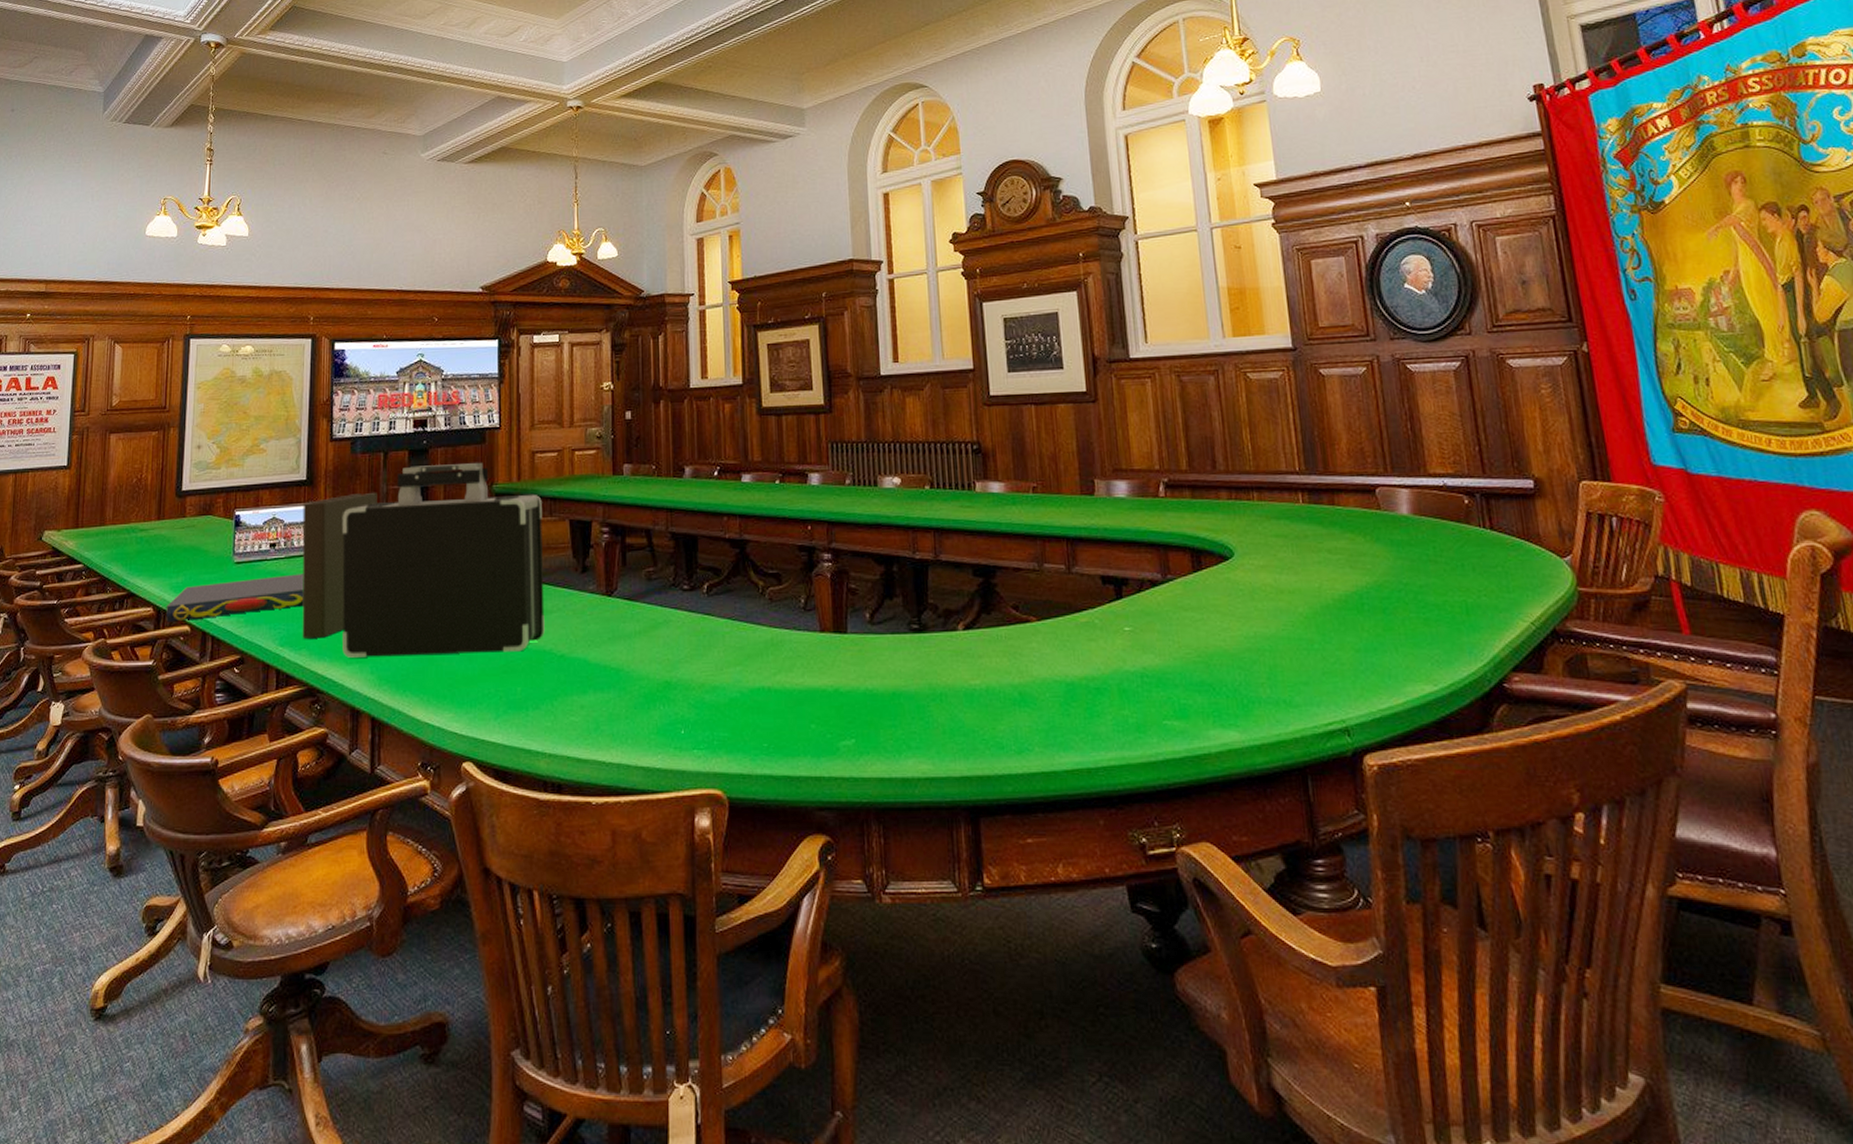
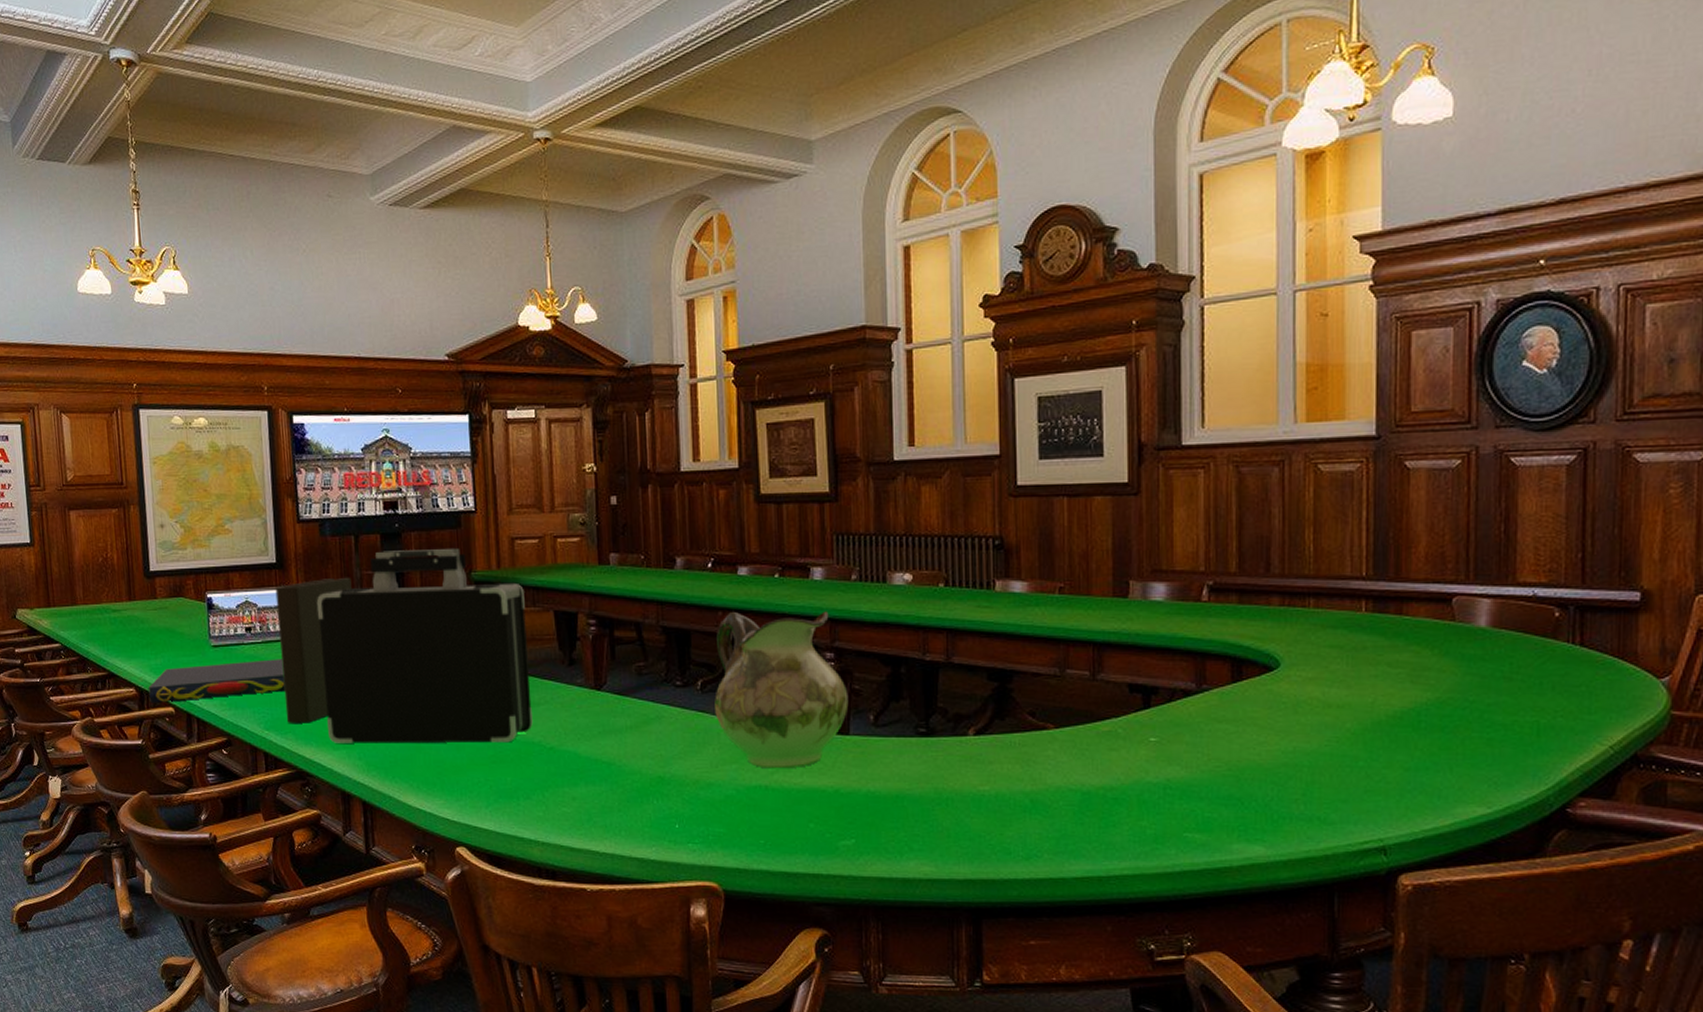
pitcher: none [720,514,846,670] -> present [714,611,849,769]

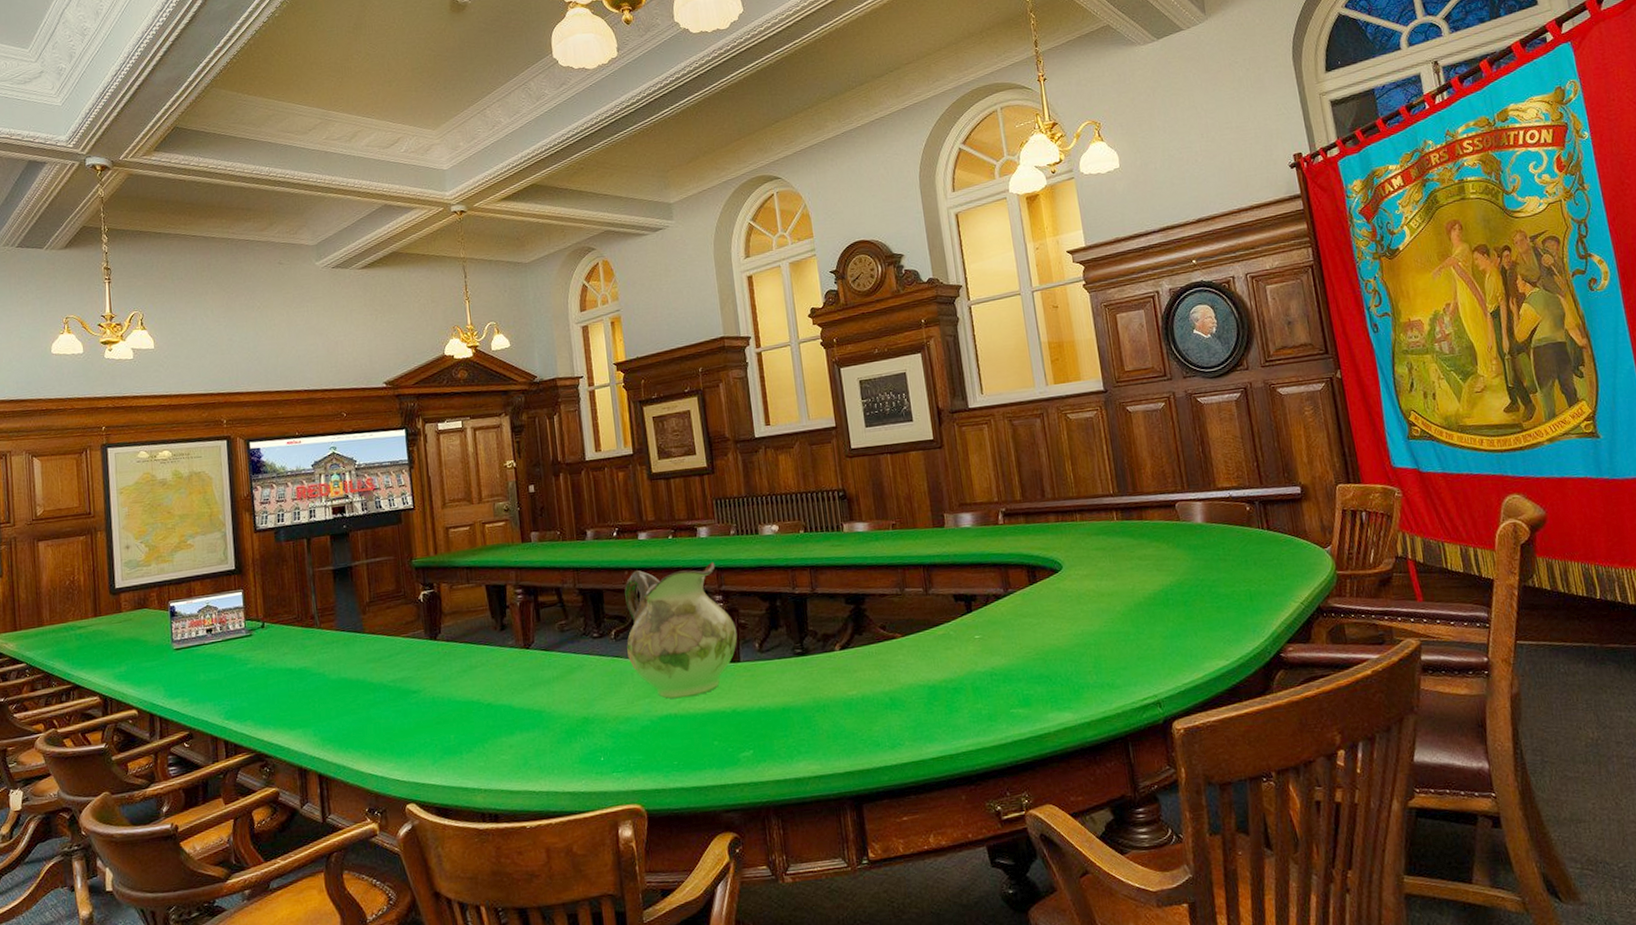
book: present [148,659,285,703] -> none [112,654,244,709]
binder: present [275,577,352,723] -> none [234,575,305,711]
briefcase: present [316,549,533,744] -> none [272,541,472,724]

